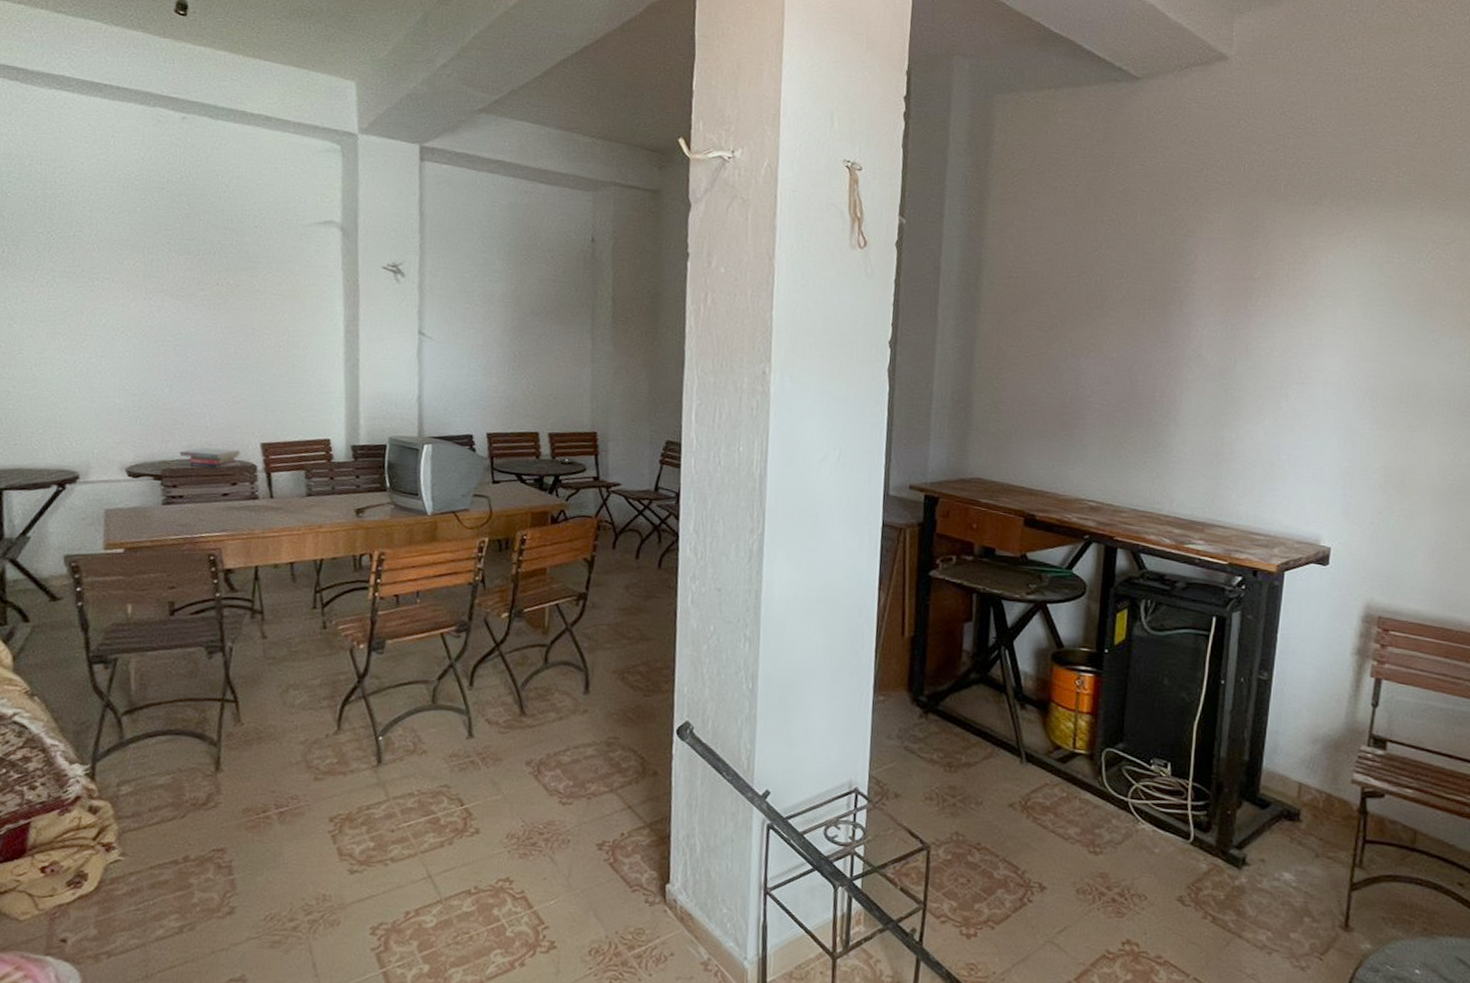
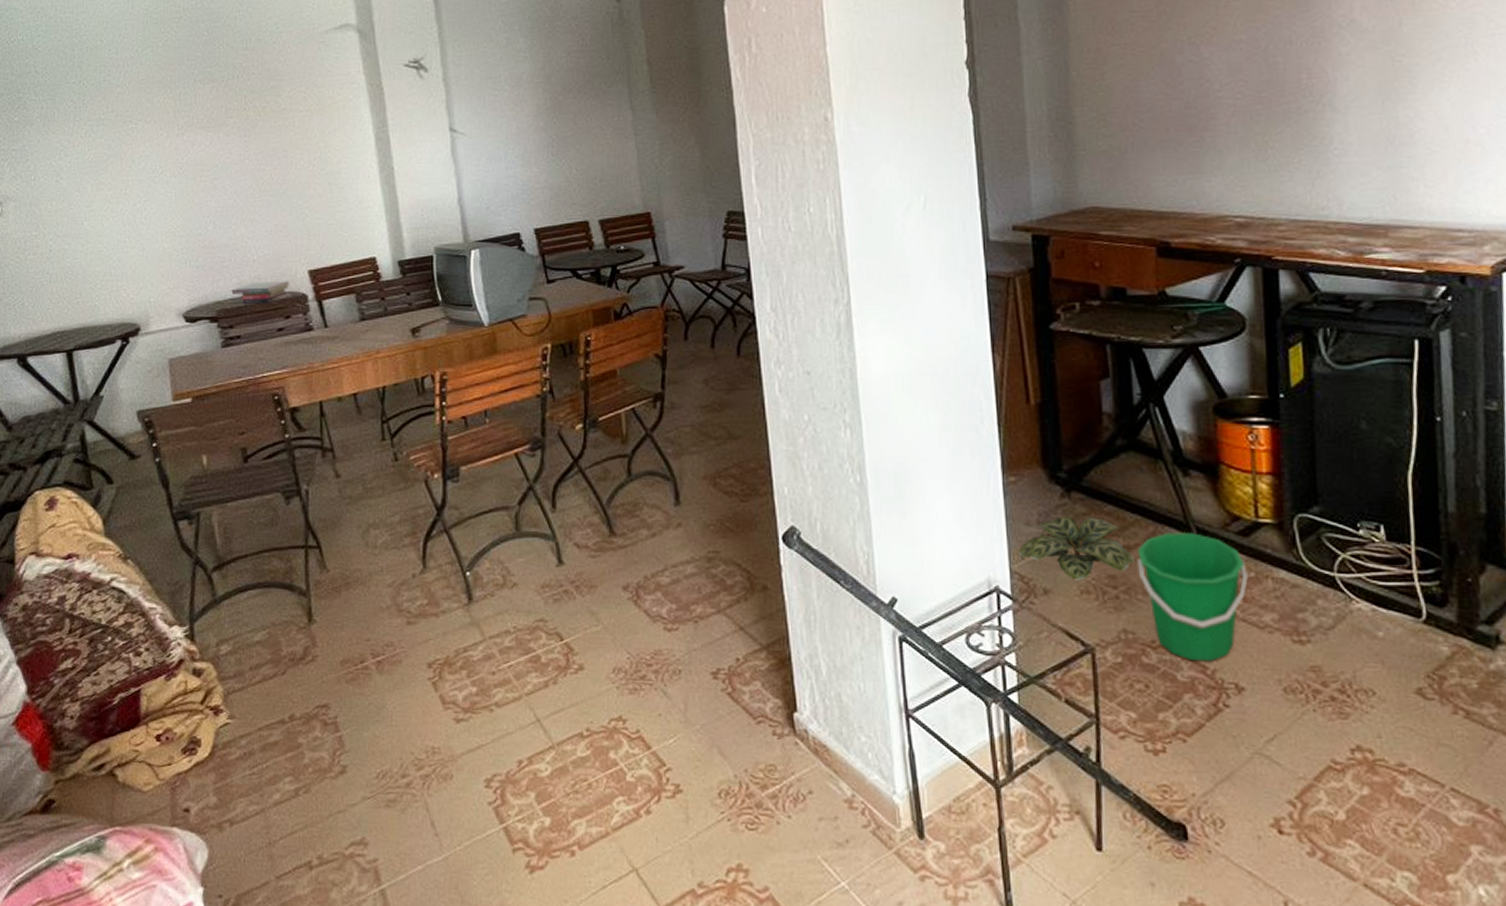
plant: none [878,733,972,789] -> present [1018,516,1134,580]
bucket: none [974,754,1061,864] -> present [1137,533,1248,662]

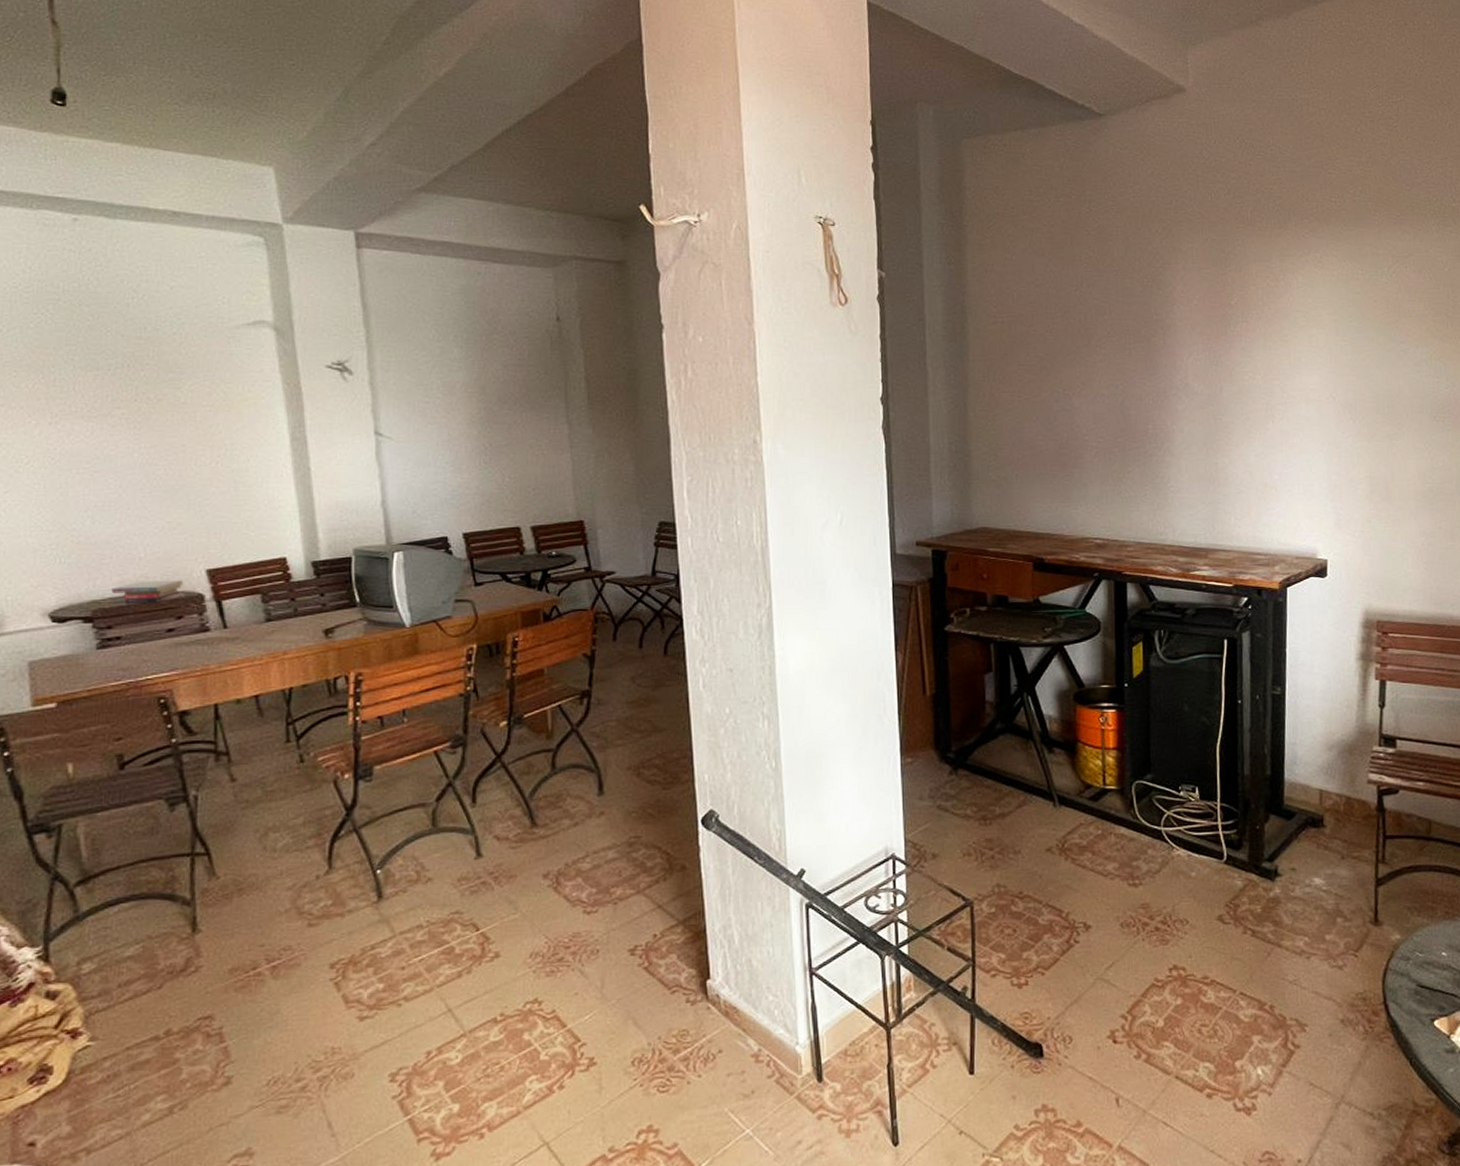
plant: present [1018,516,1134,580] -> none [912,790,1007,845]
bucket: present [1137,533,1248,662] -> none [1010,800,1096,907]

